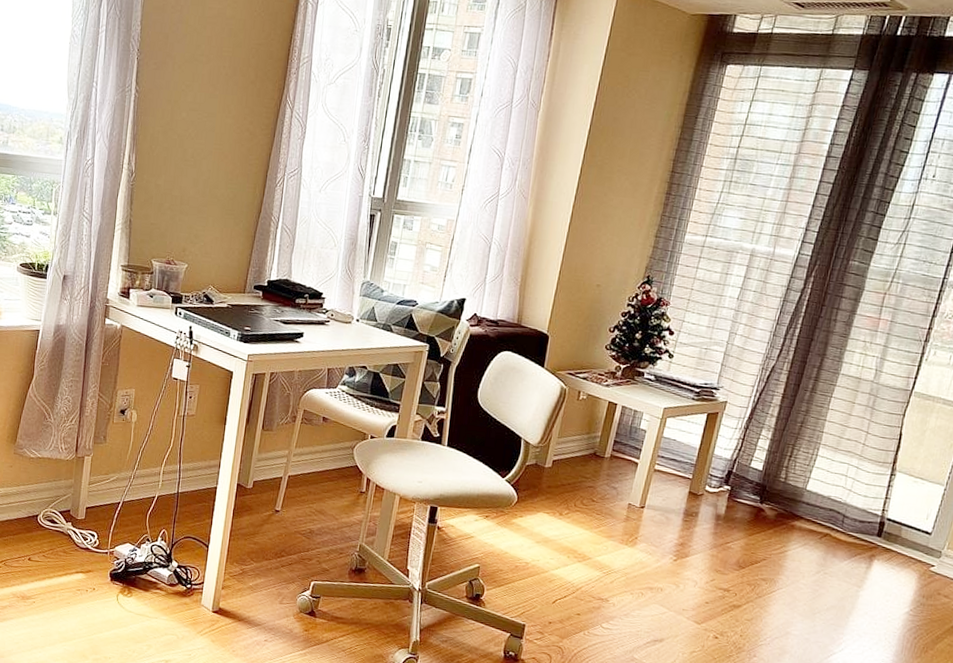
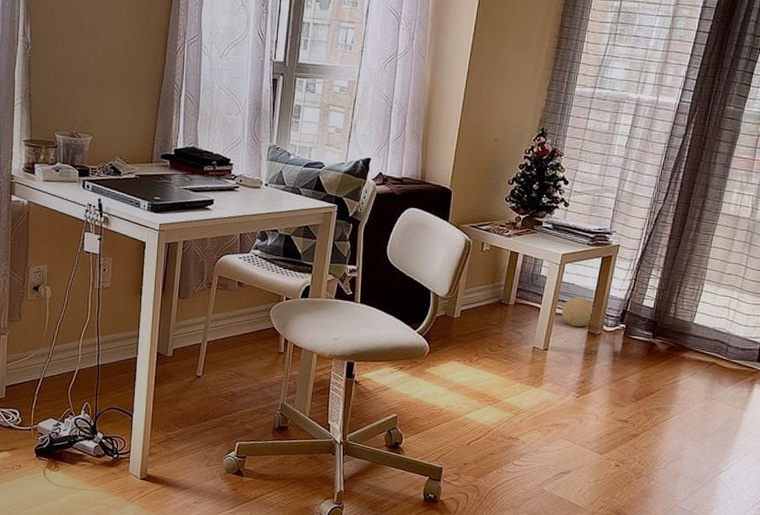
decorative ball: none [661,453,697,486] -> present [562,296,594,327]

